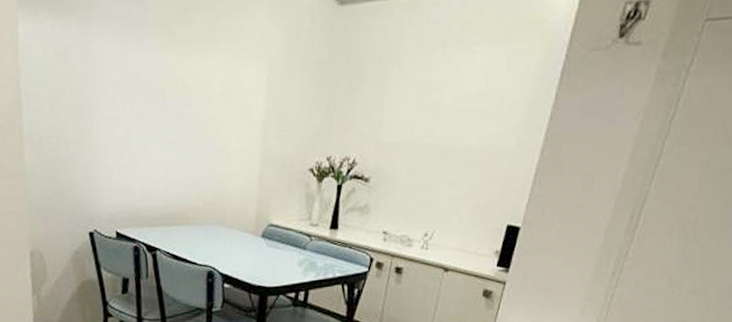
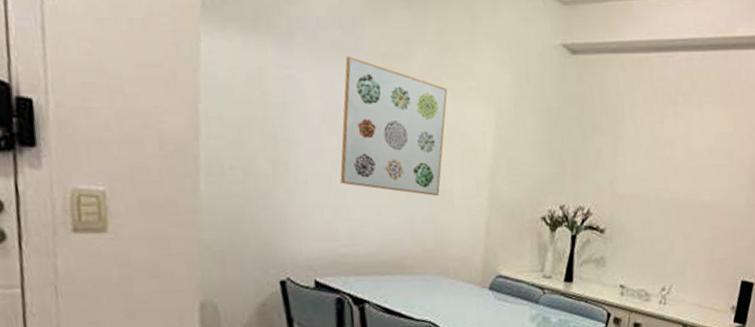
wall art: none [133,27,224,153] -> present [340,56,448,196]

